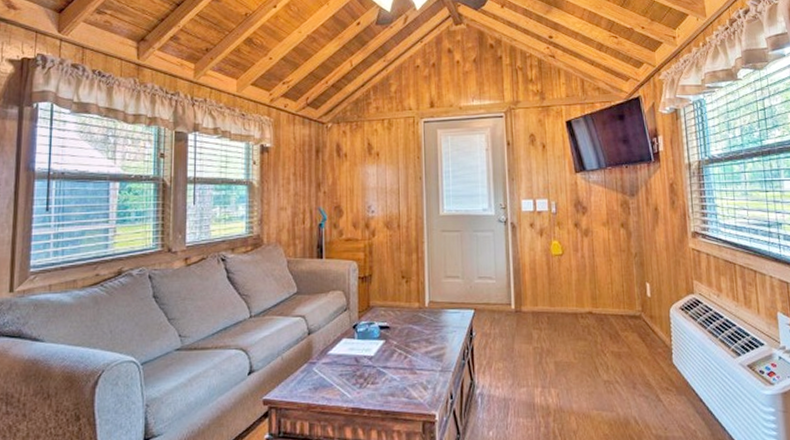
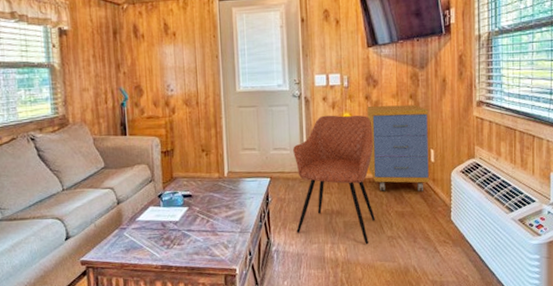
armchair: none [499,242,590,390] -> present [293,115,376,245]
storage cabinet: none [577,233,647,330] -> present [367,104,430,192]

